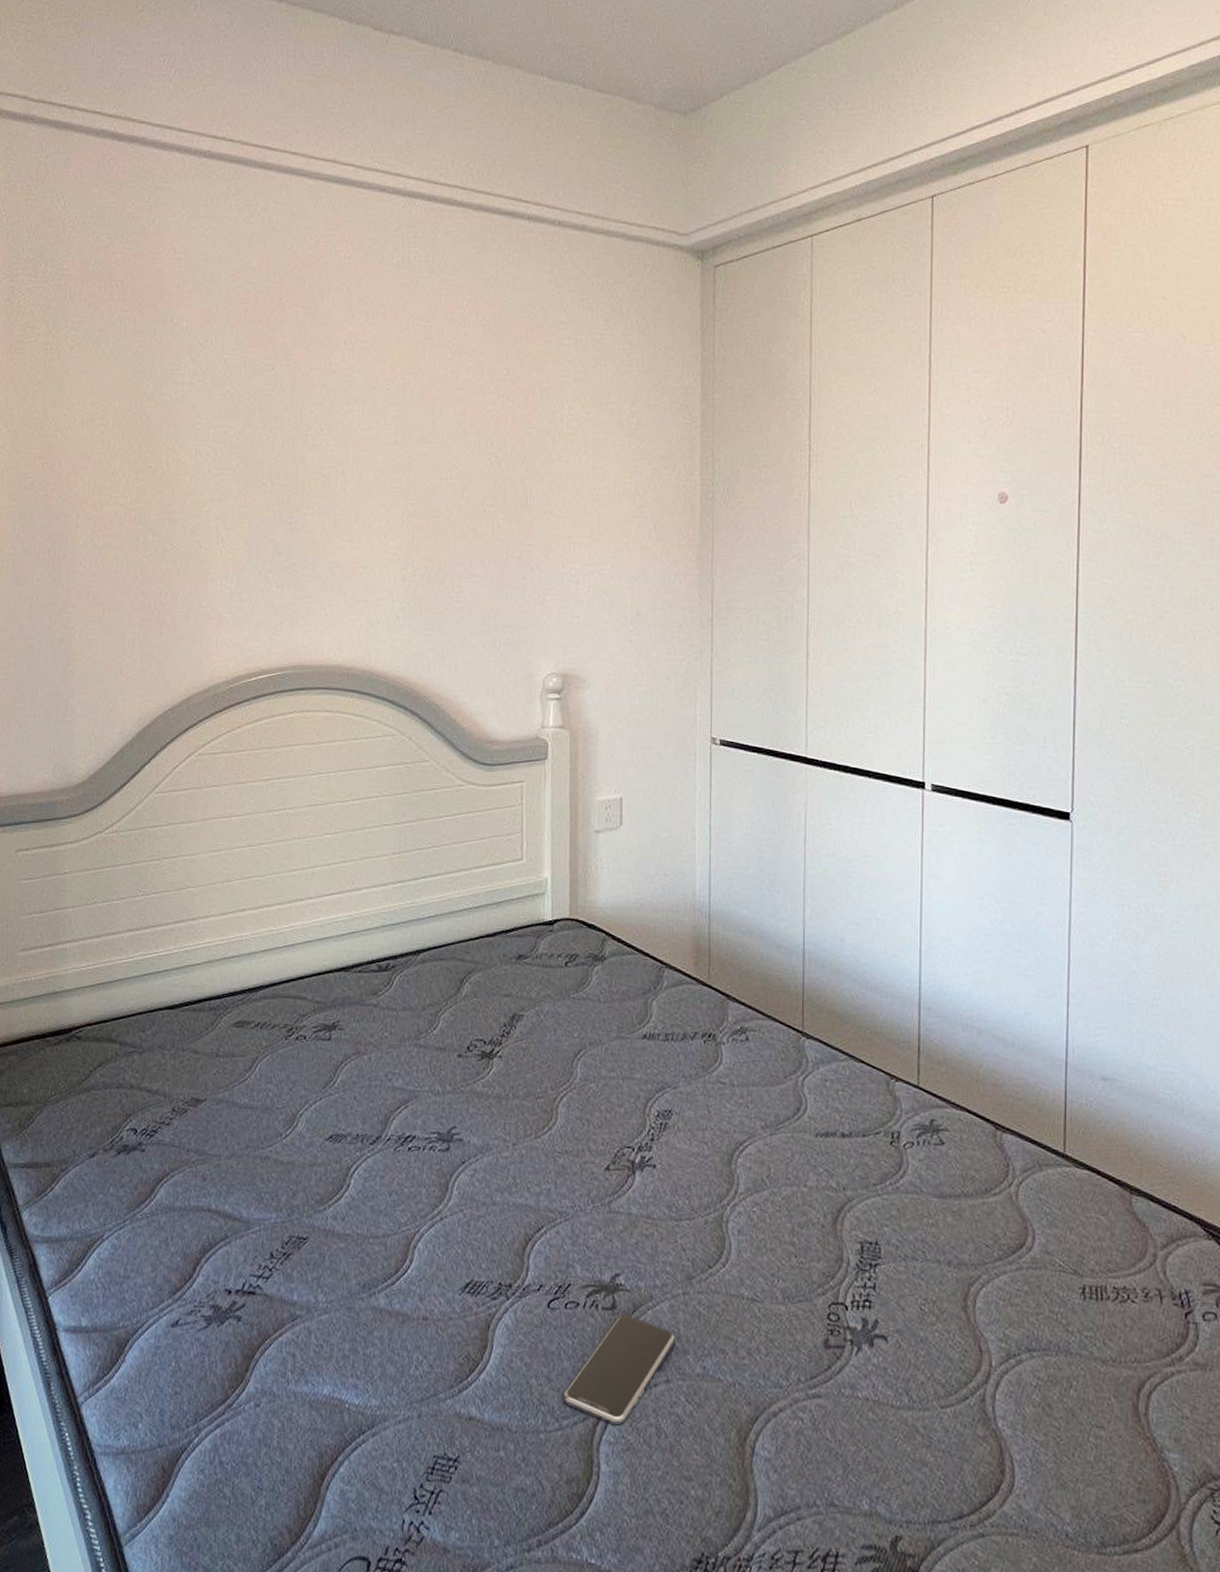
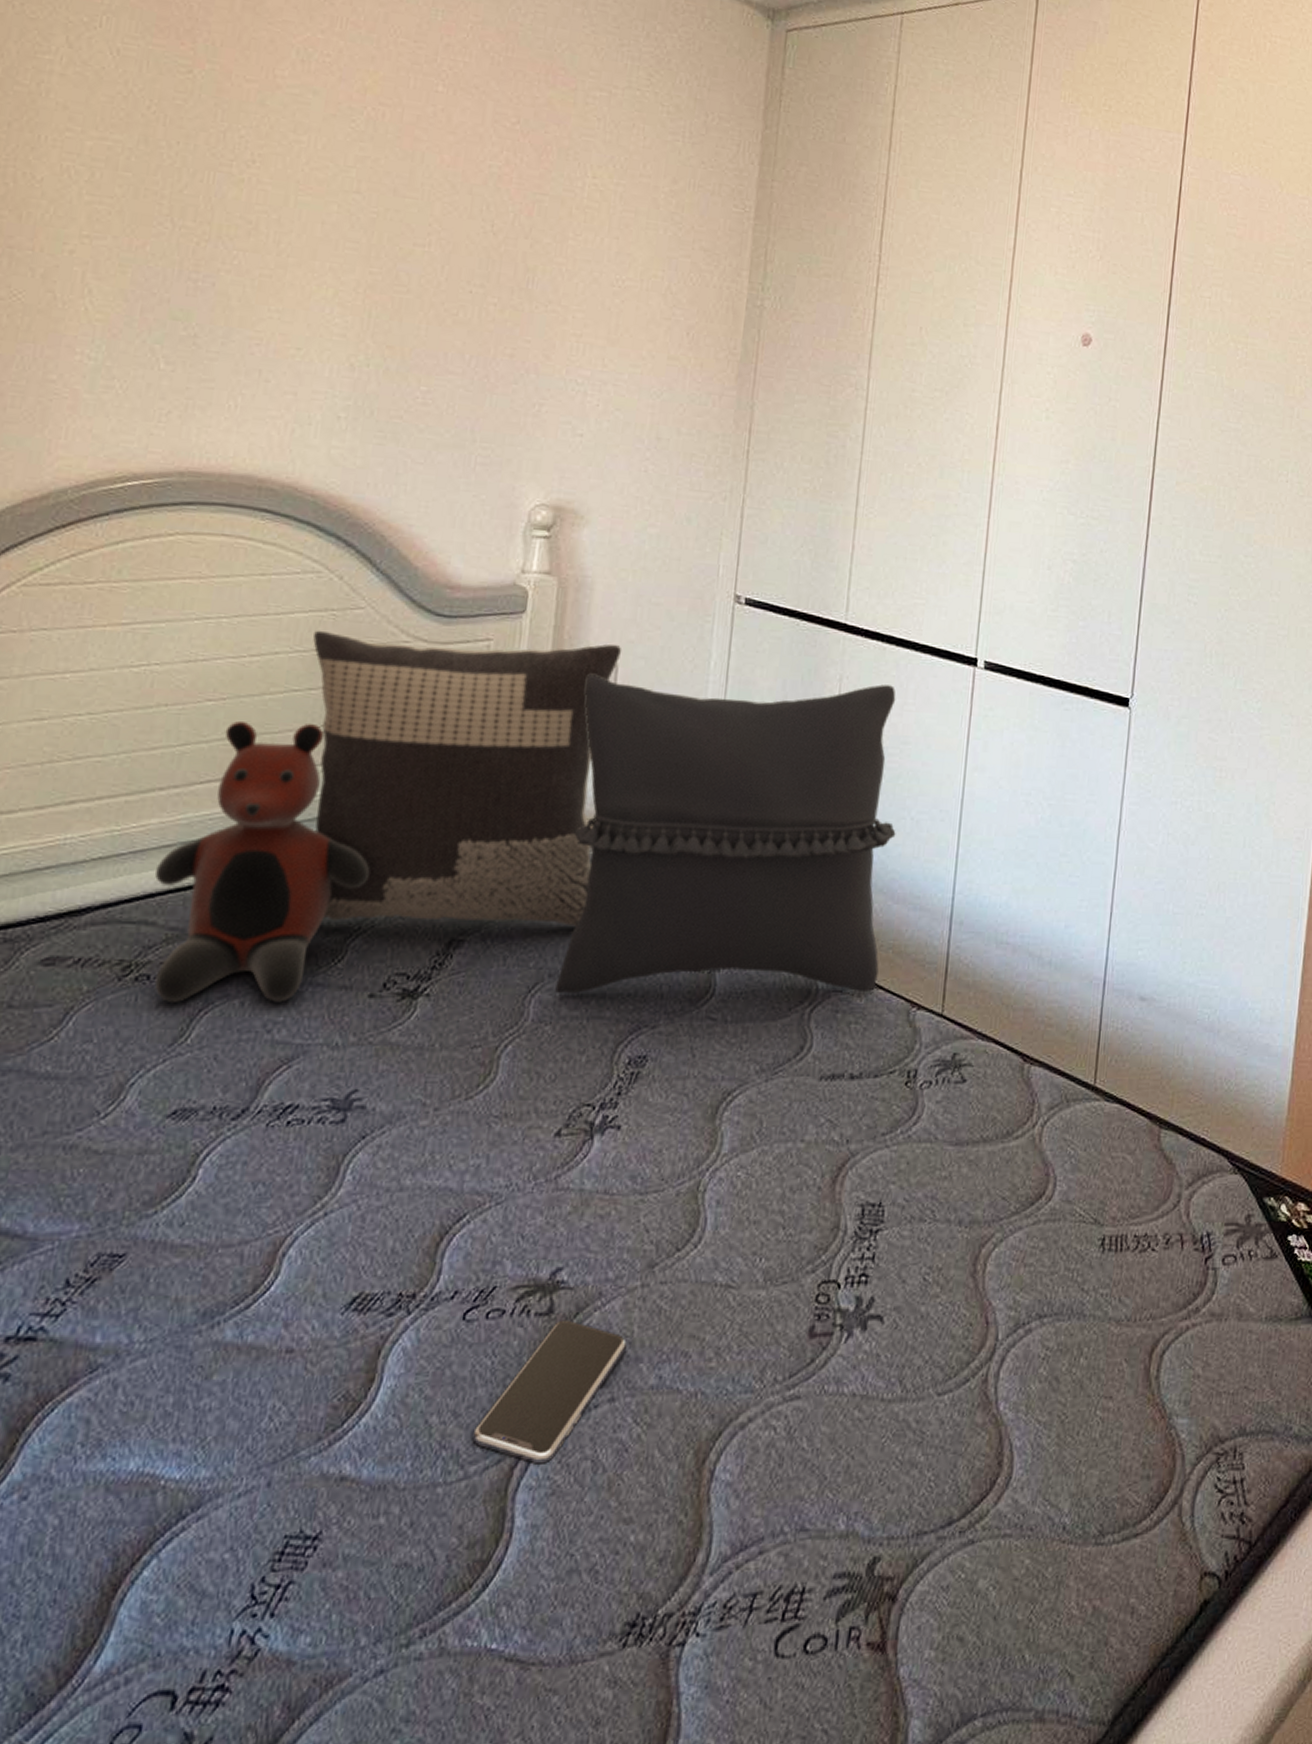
teddy bear: none [302,849,450,1059] -> present [154,721,370,1002]
pillow: none [395,779,625,1006] -> present [313,630,622,927]
pillow: none [596,805,865,1066] -> present [555,673,896,994]

